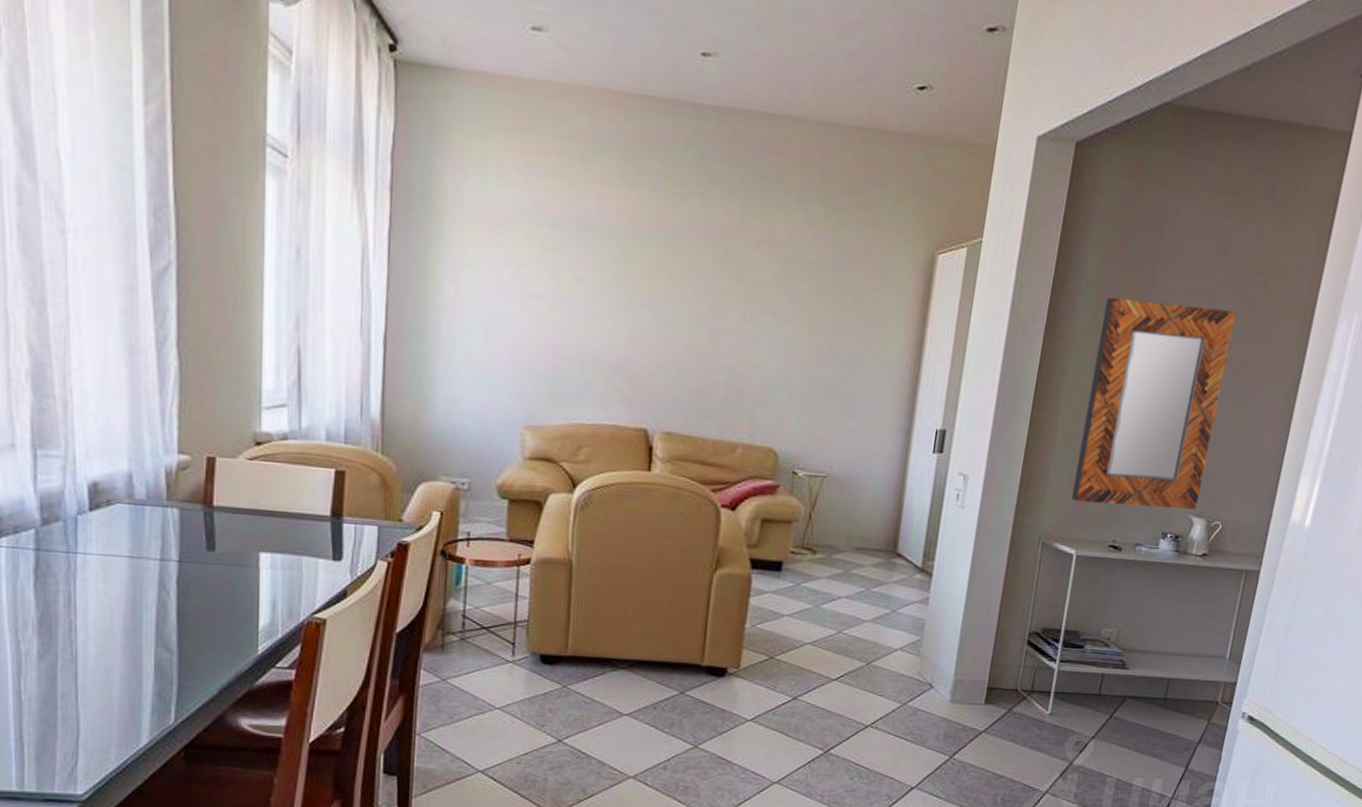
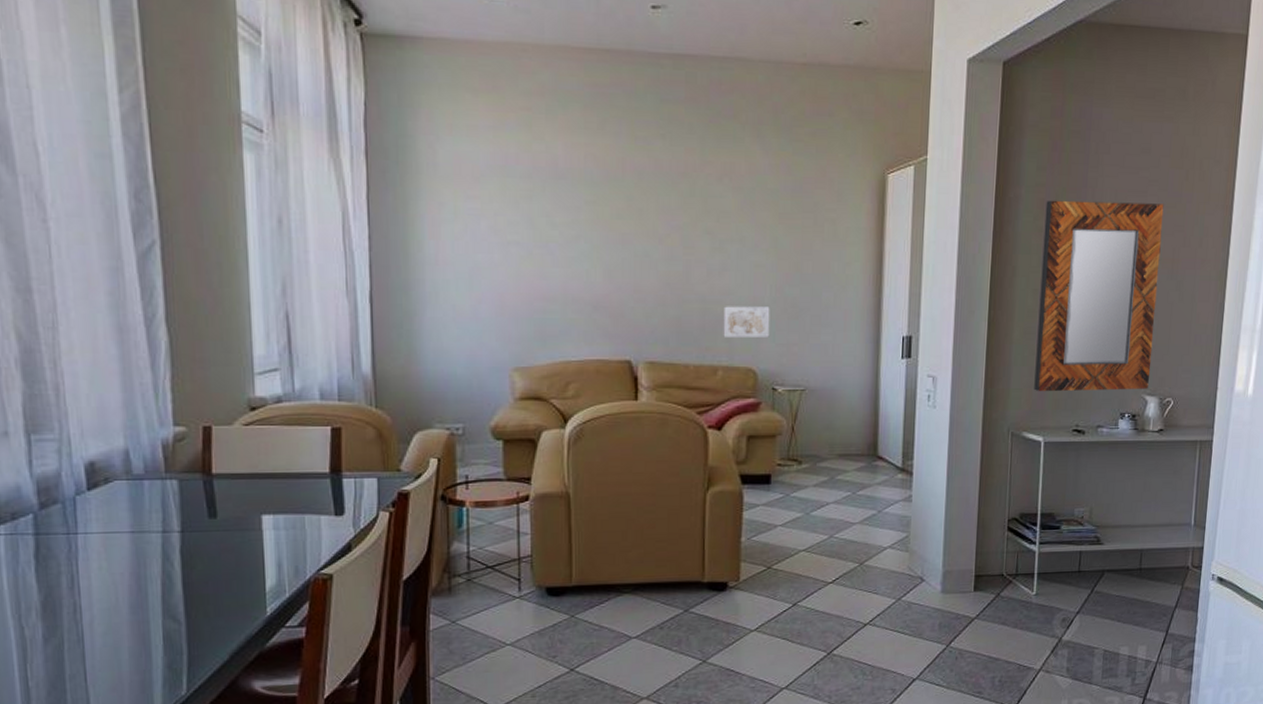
wall art: none [746,380,799,418] -> present [723,306,770,339]

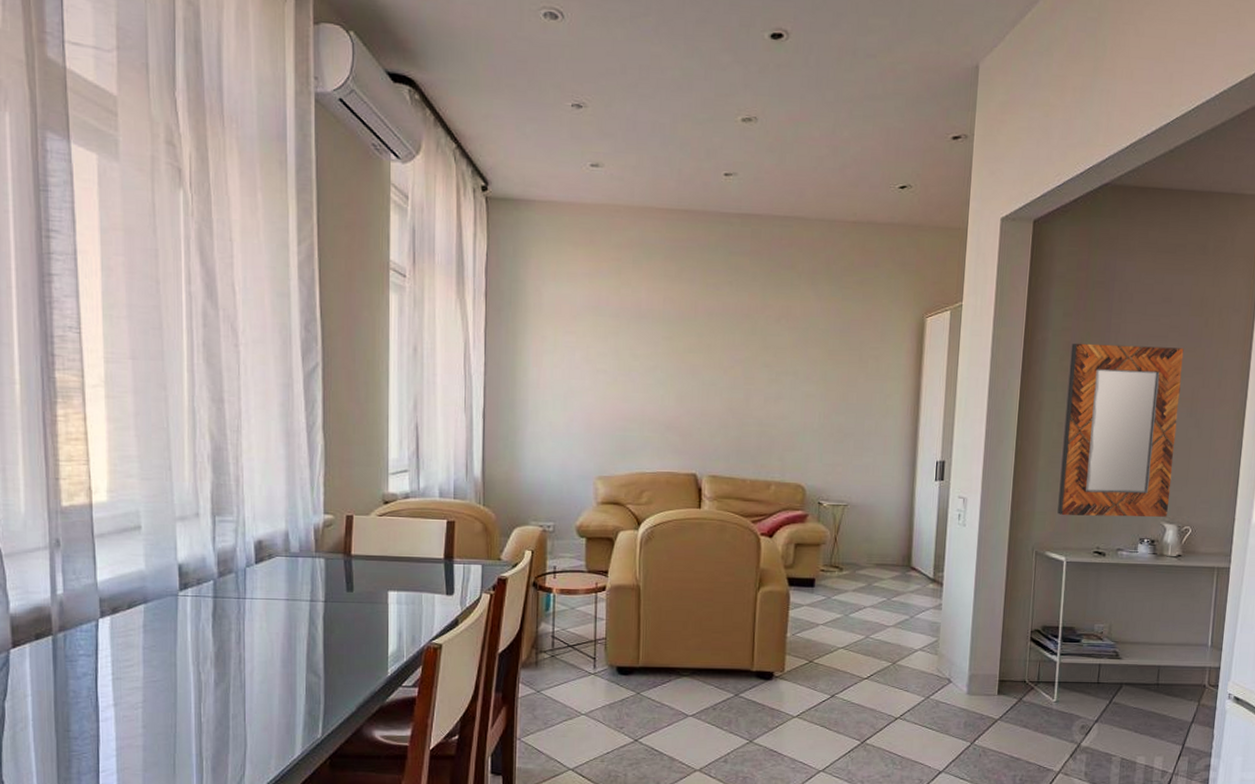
wall art: present [723,306,770,339] -> none [776,429,819,458]

